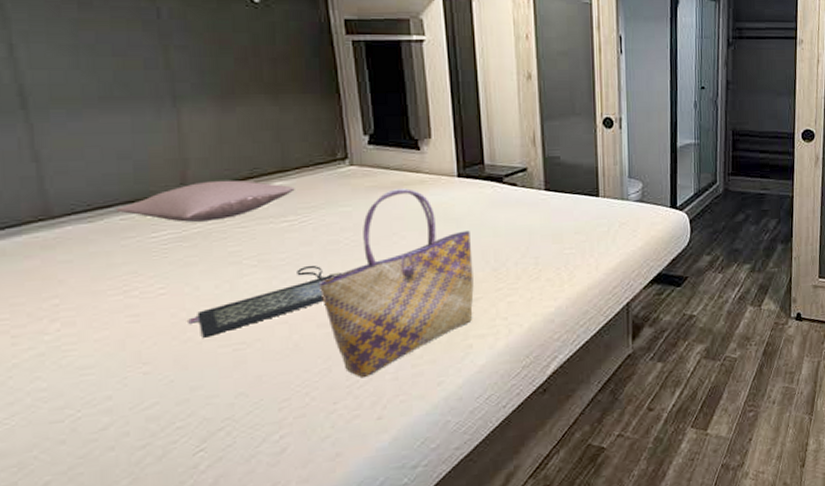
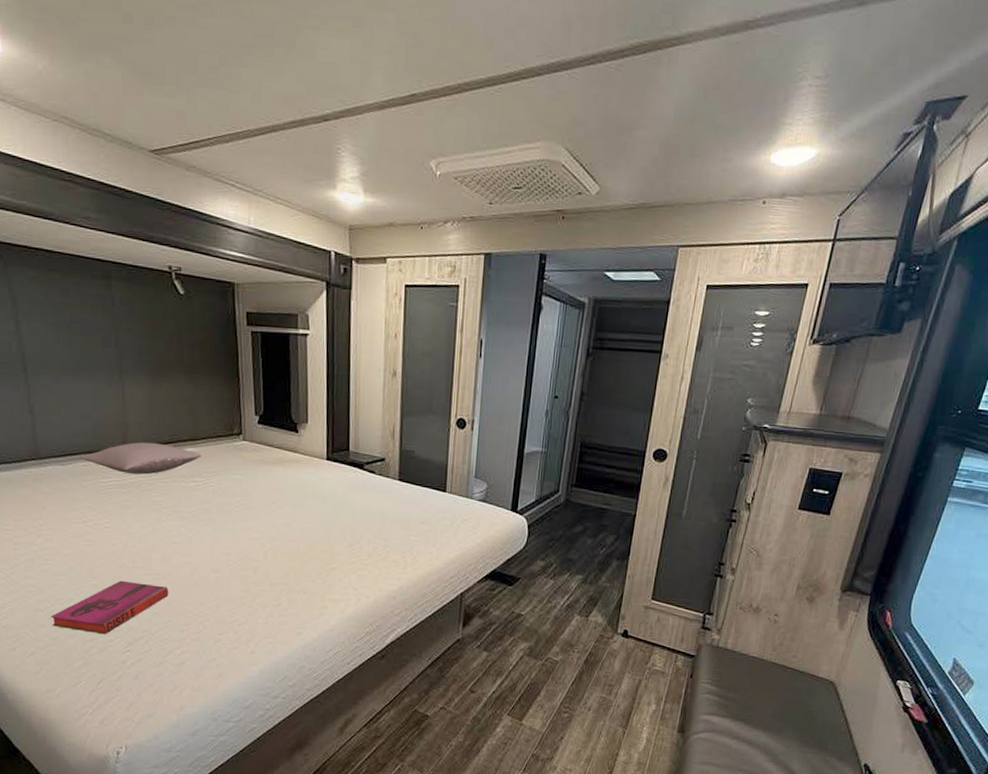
hardback book: none [75,357,258,440] -> present [51,580,169,634]
clutch bag: present [188,265,341,338] -> none [123,520,231,566]
tote bag: present [318,188,474,377] -> none [214,465,333,617]

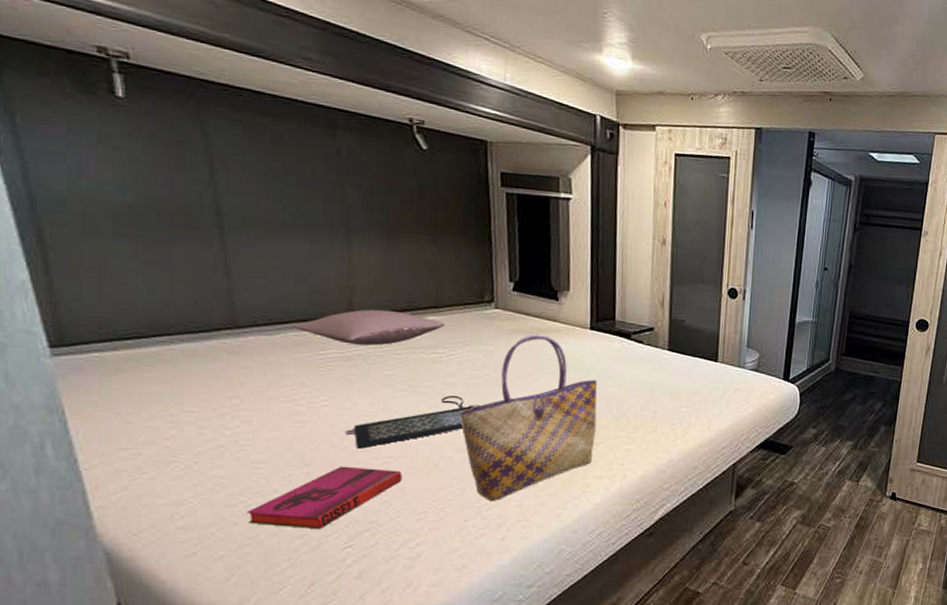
clutch bag: none [123,520,231,566] -> present [346,395,480,449]
tote bag: none [214,465,333,617] -> present [459,334,597,501]

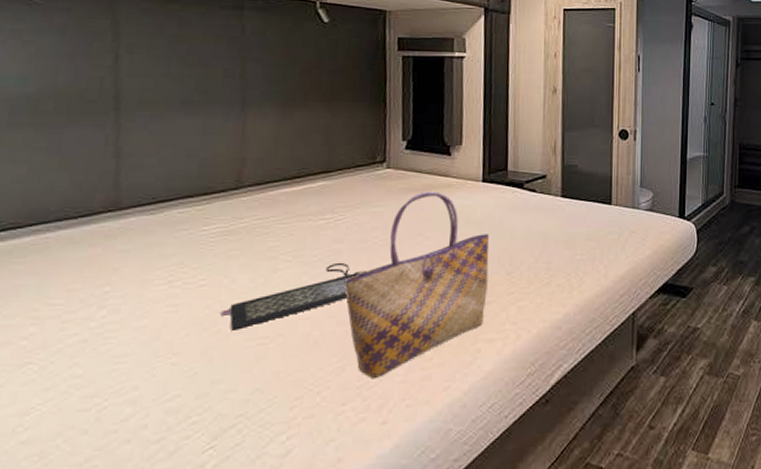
hardback book: present [247,466,402,528] -> none [100,351,278,431]
pillow: present [291,309,445,346] -> none [175,178,335,217]

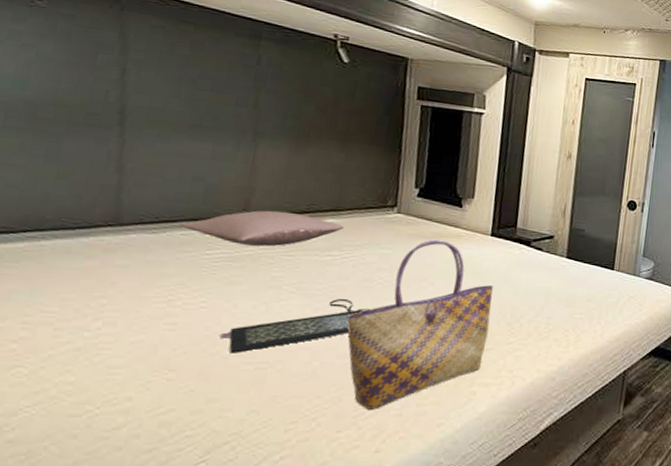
pillow: none [175,178,335,217] -> present [179,210,344,247]

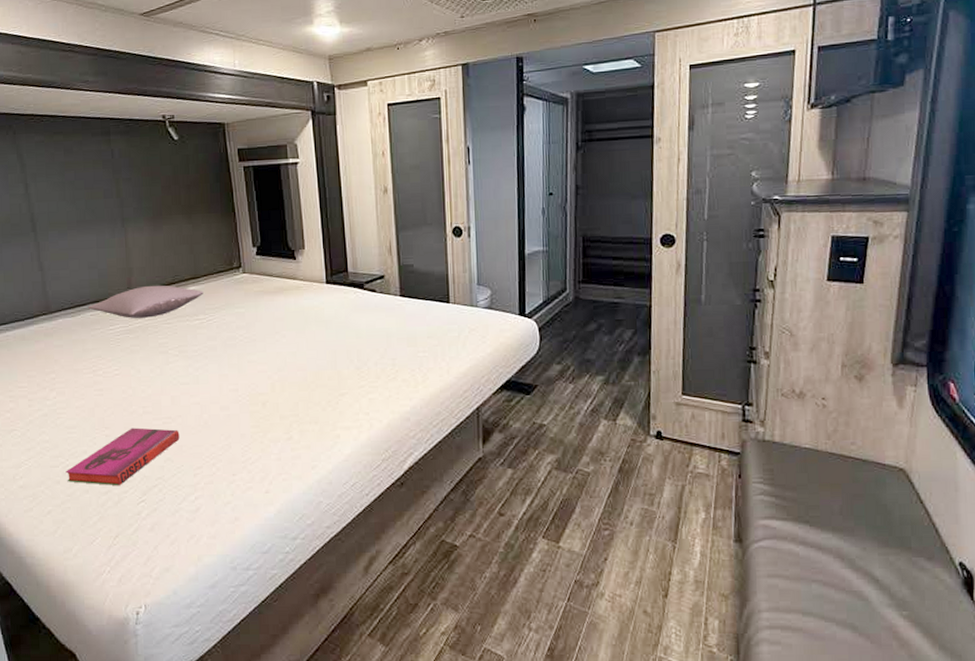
hardback book: none [90,372,276,441] -> present [65,427,180,485]
clutch bag: present [220,298,370,353] -> none [133,356,238,411]
tote bag: present [346,239,493,410] -> none [221,293,341,455]

